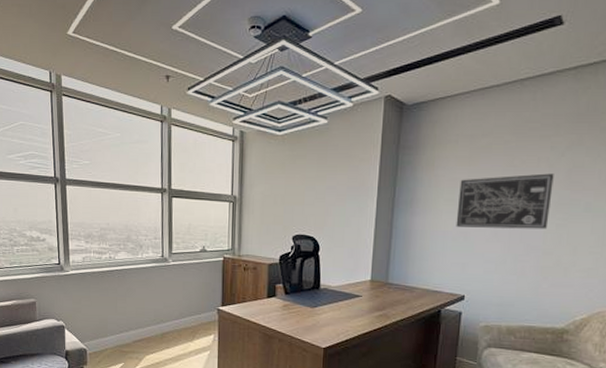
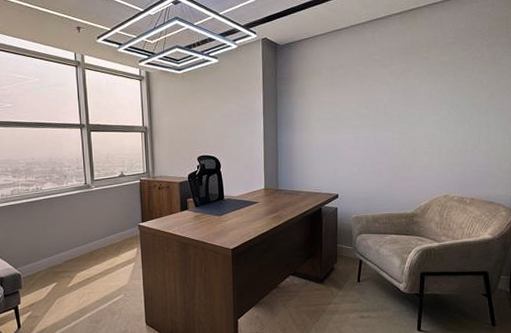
wall art: present [456,173,554,229] -> none [326,94,394,140]

